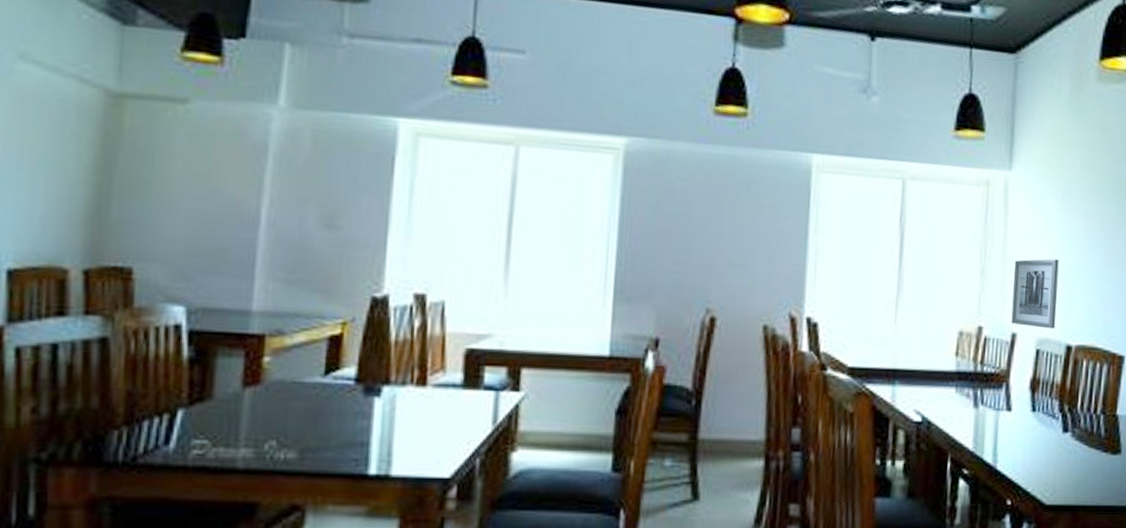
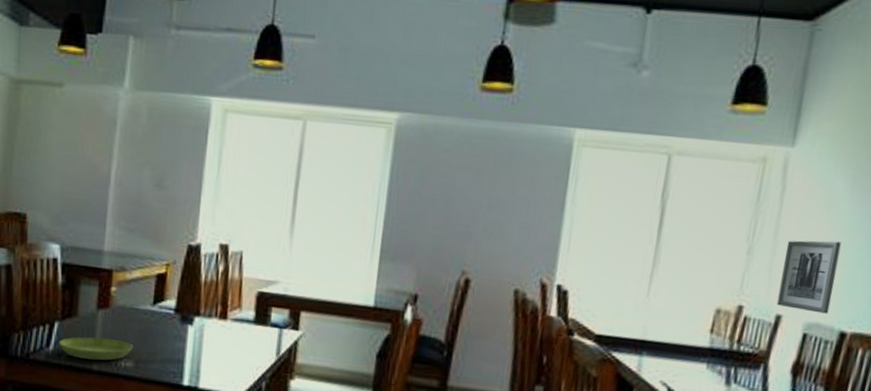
saucer: none [184,425,297,455] -> present [59,337,133,361]

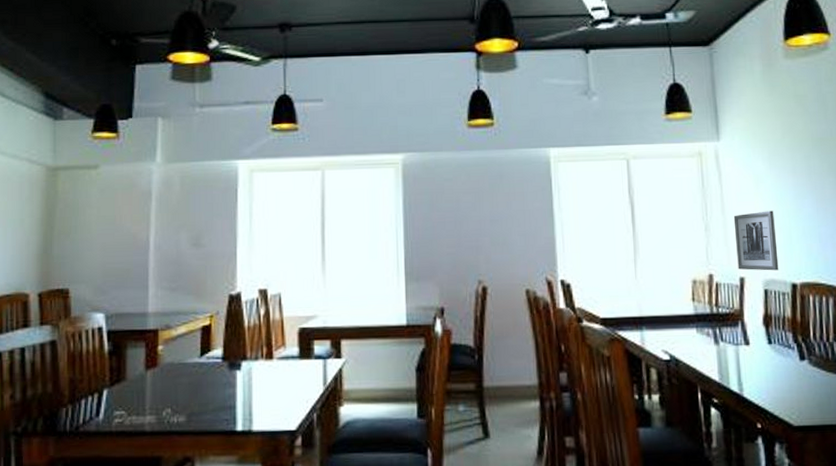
saucer: present [59,337,133,361] -> none [109,397,184,422]

